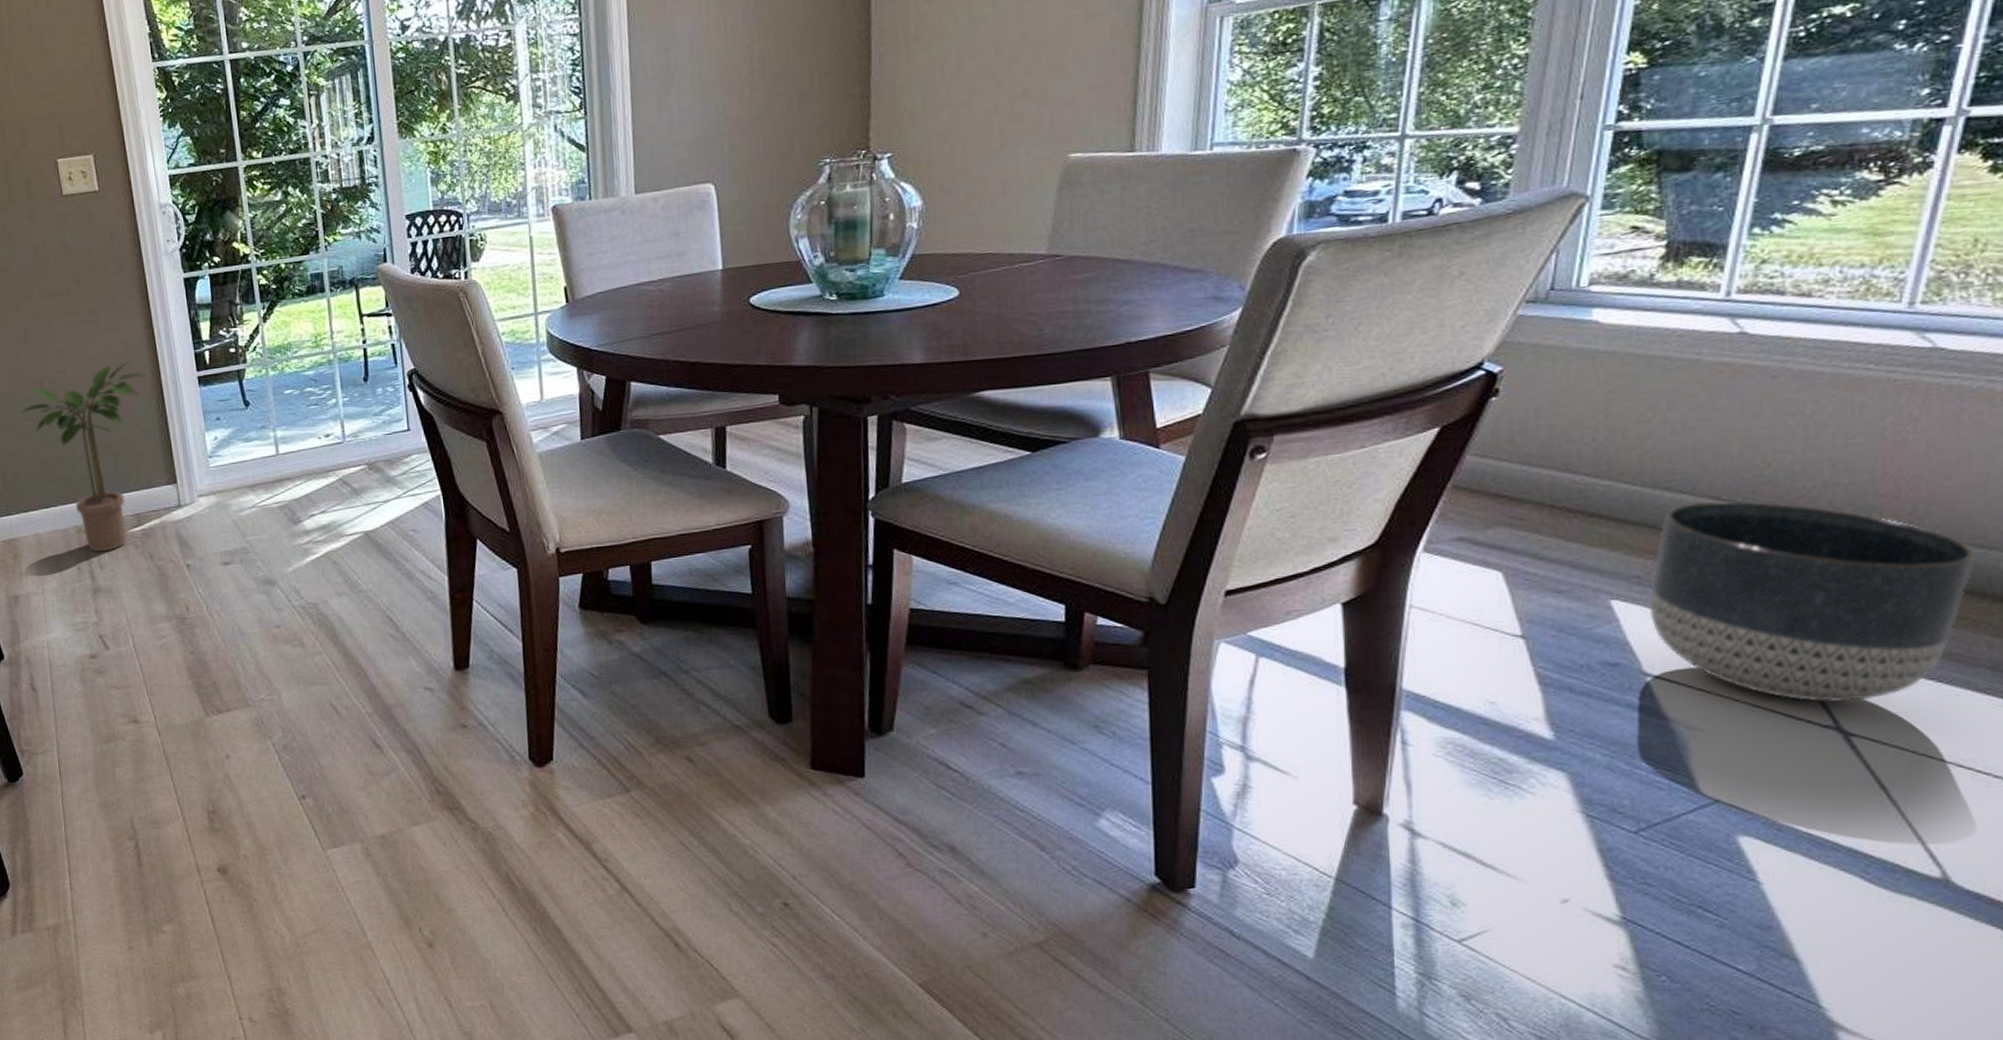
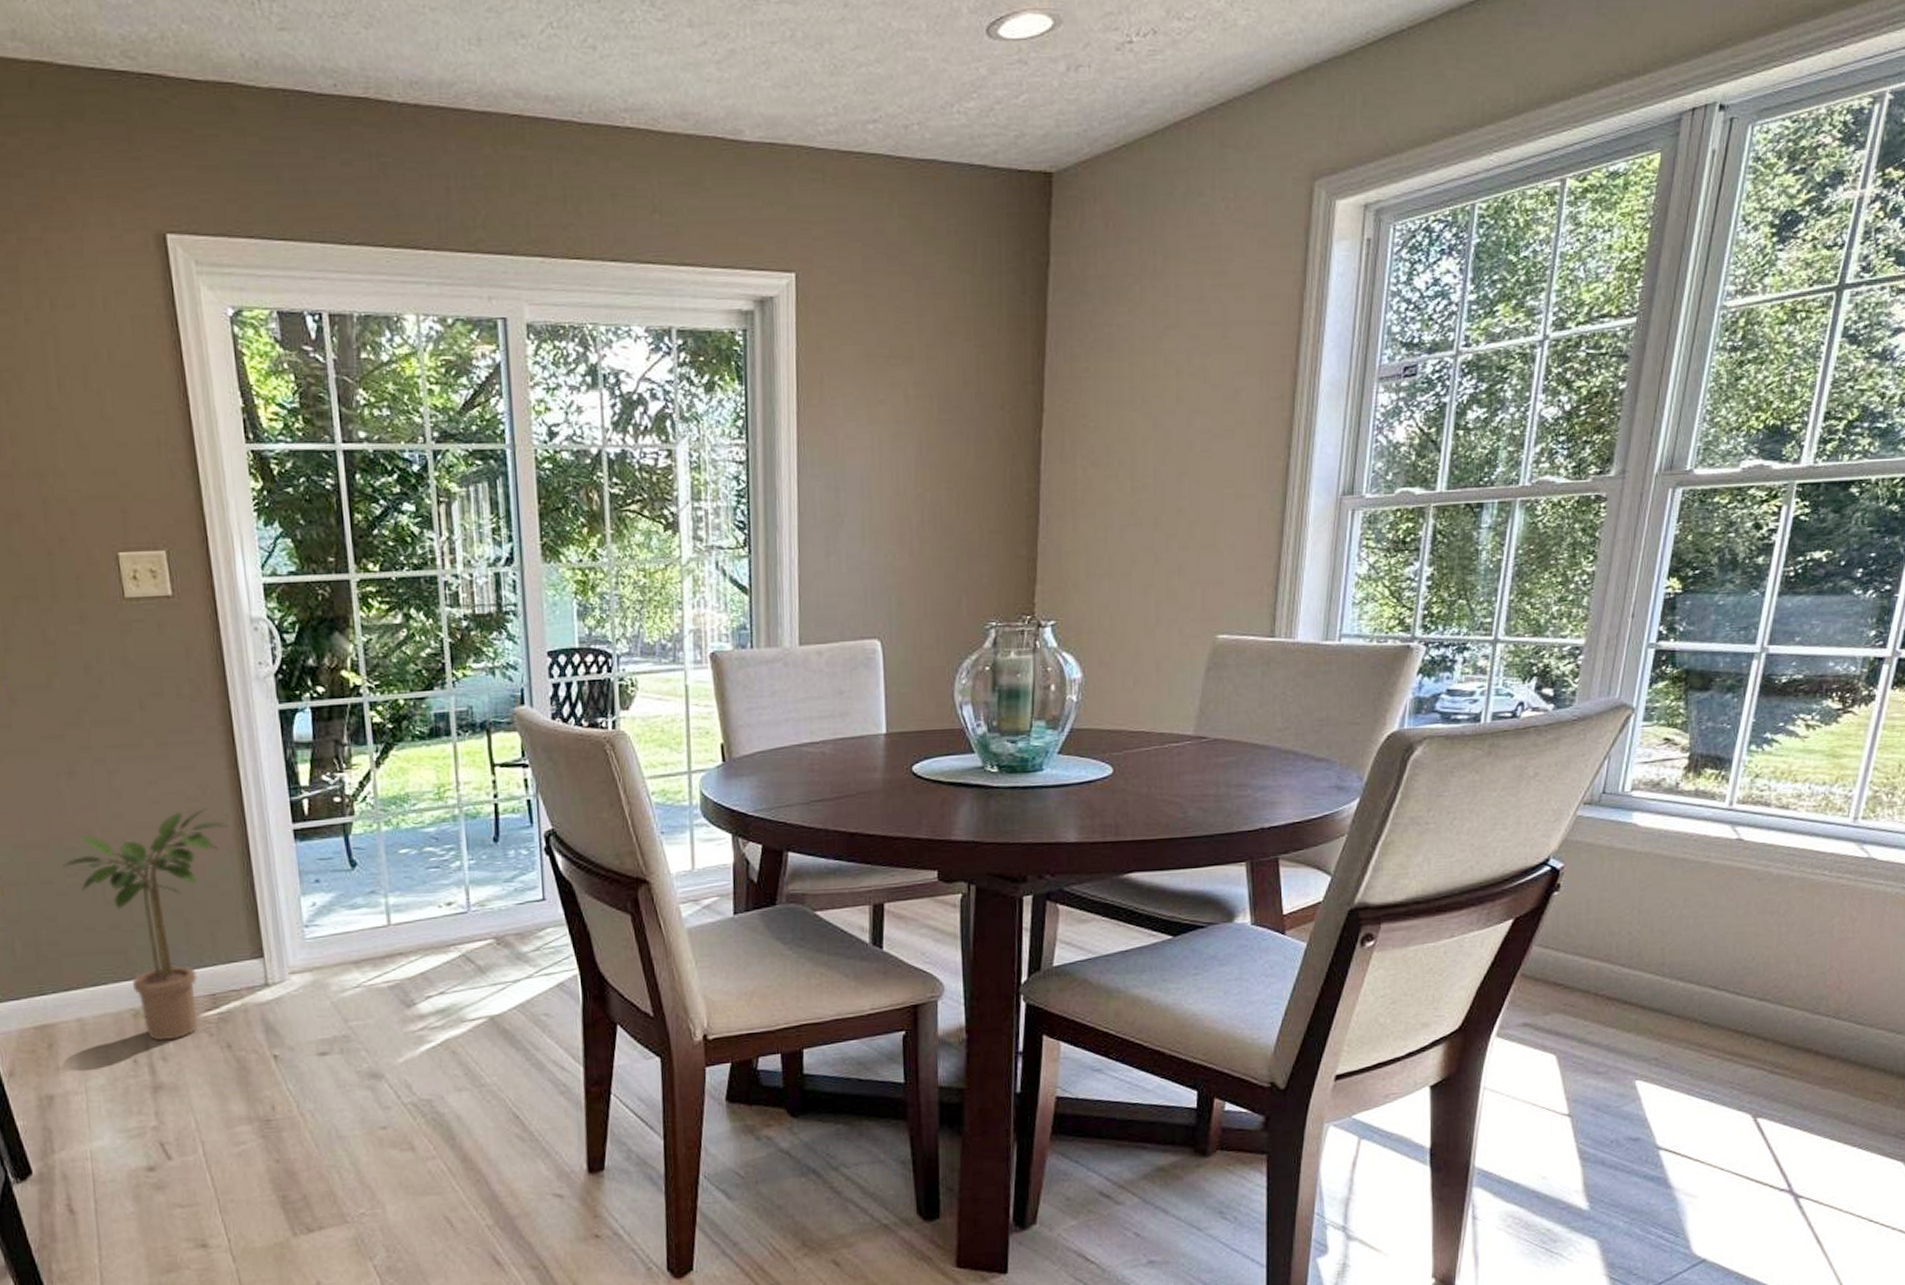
planter: present [1649,501,1976,703] -> none [1663,990,1889,1169]

